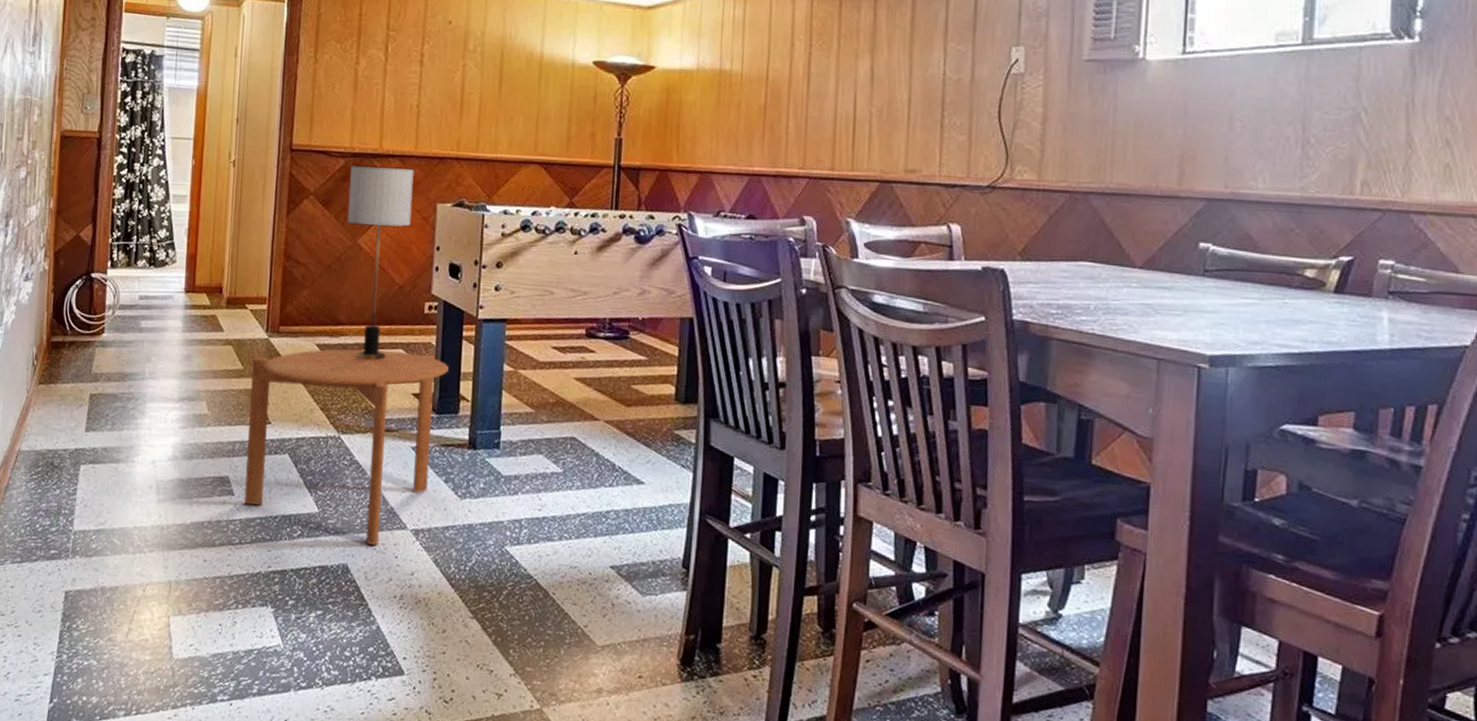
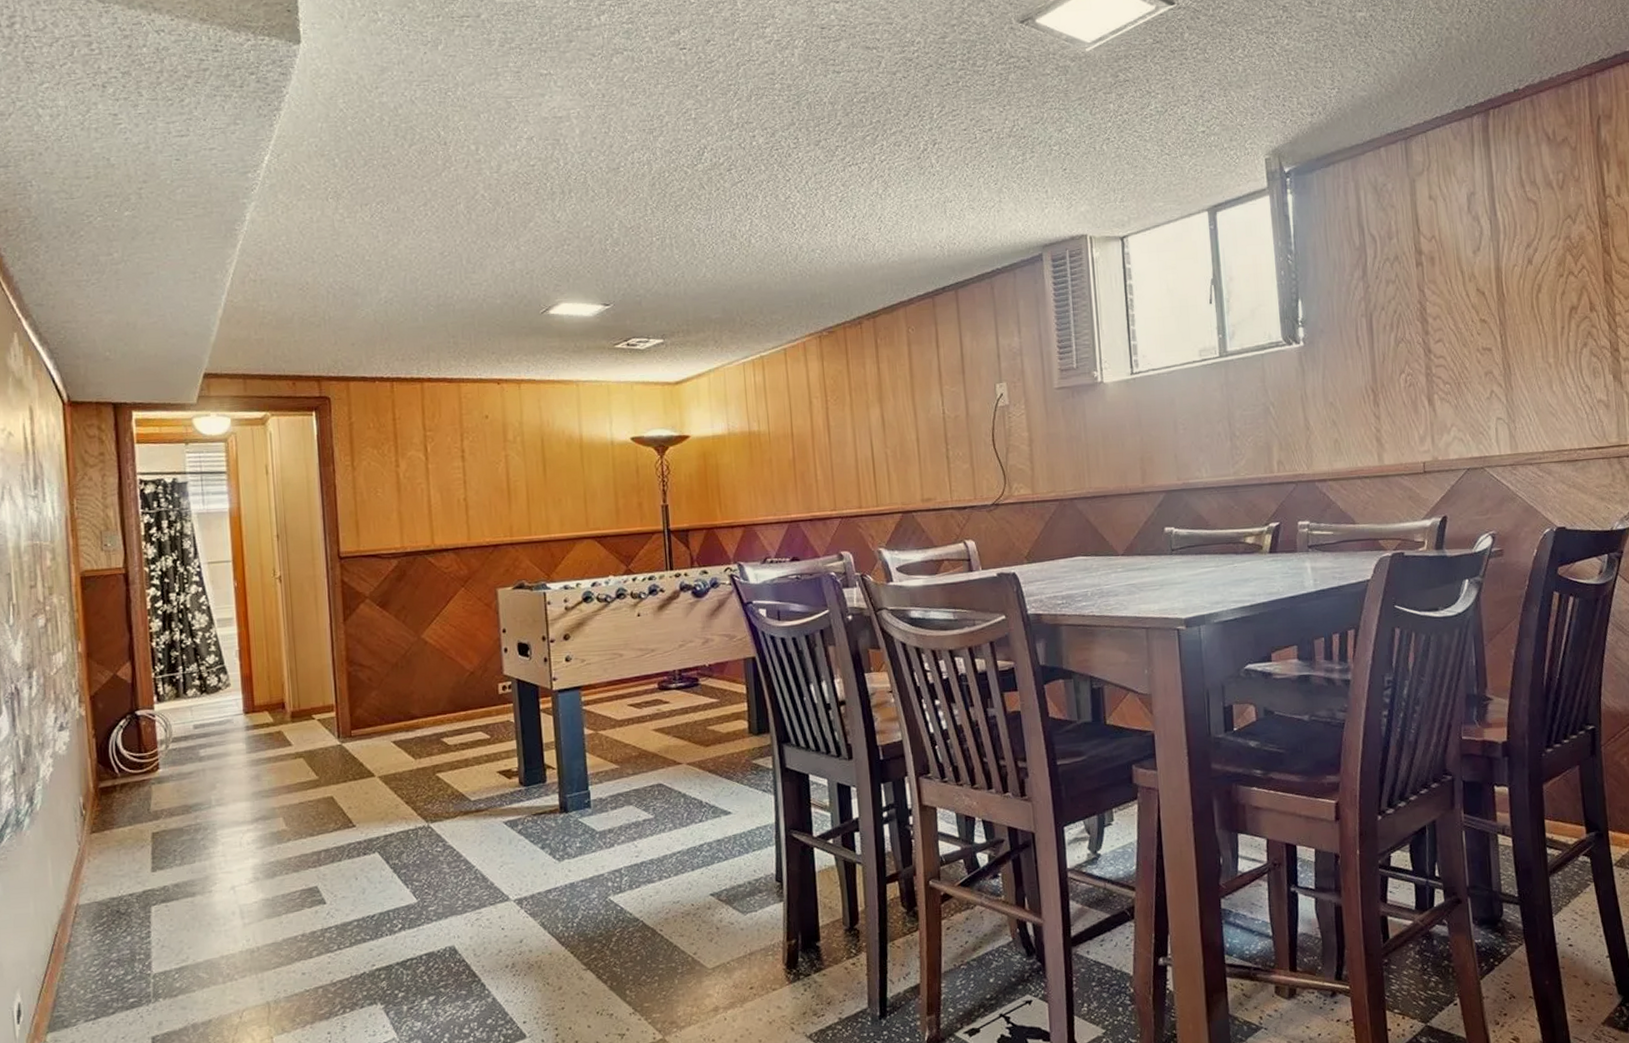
side table: present [243,349,449,546] -> none [327,732,530,923]
table lamp: present [347,165,415,360] -> none [404,559,474,748]

